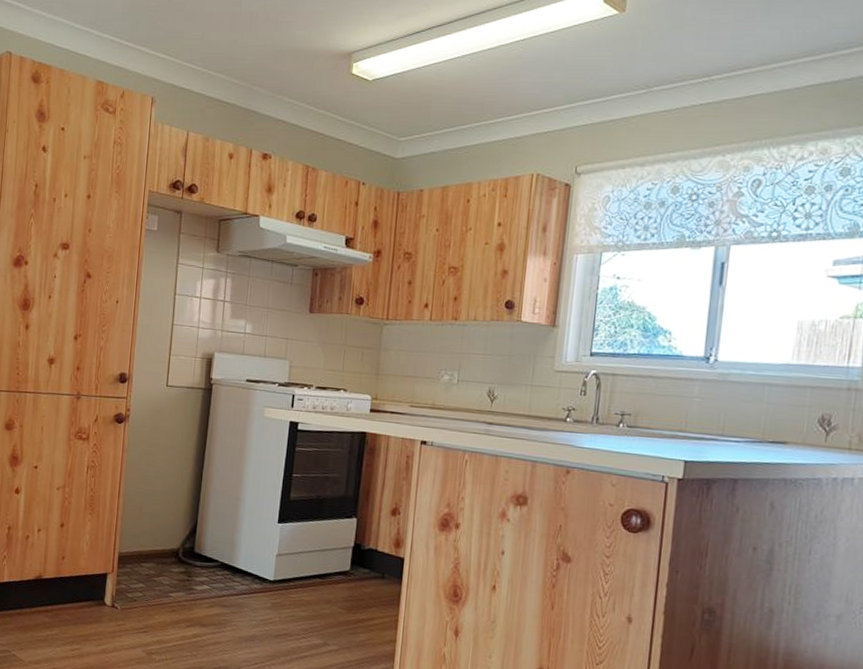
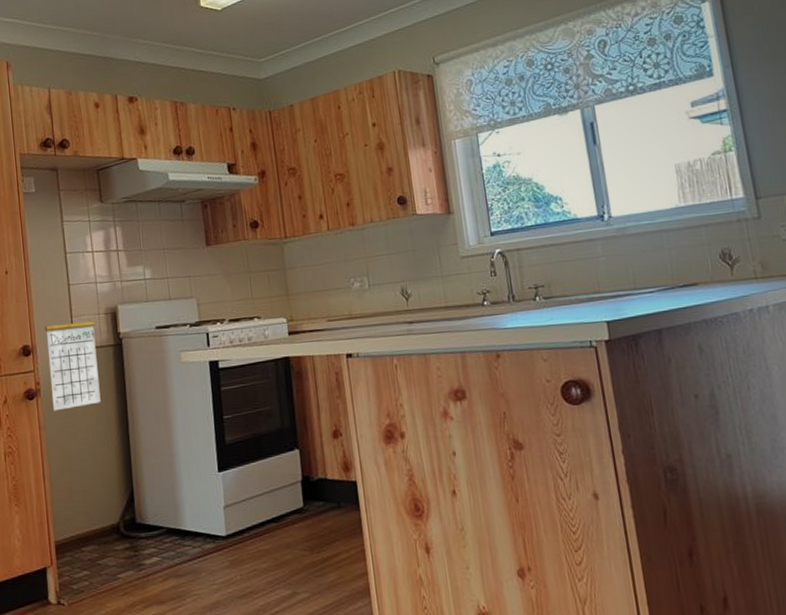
calendar: none [138,343,190,439] -> present [44,305,101,411]

